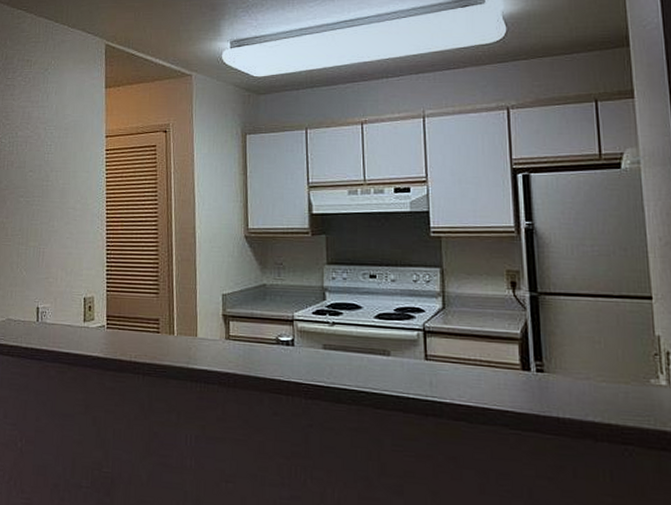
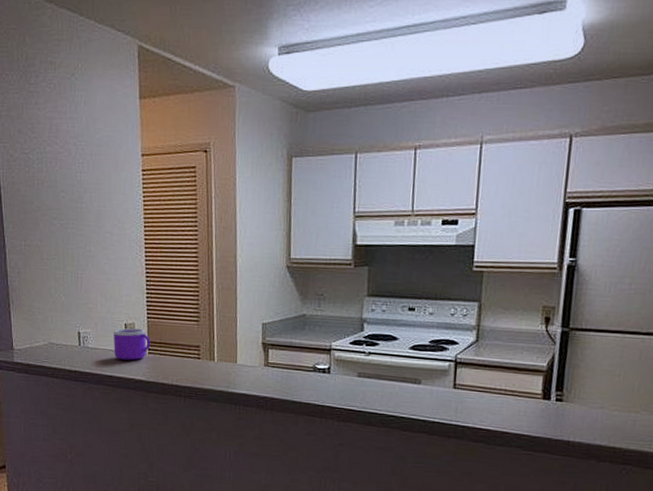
mug: none [72,301,110,336] -> present [114,328,151,361]

